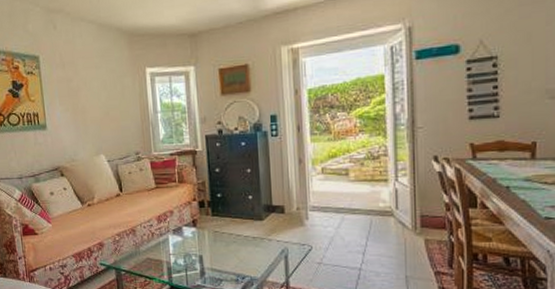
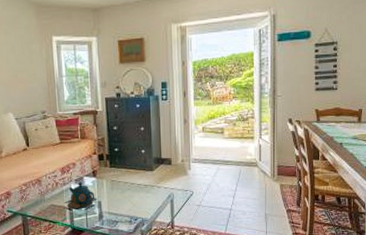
teapot: none [161,232,200,267] -> present [64,181,99,212]

